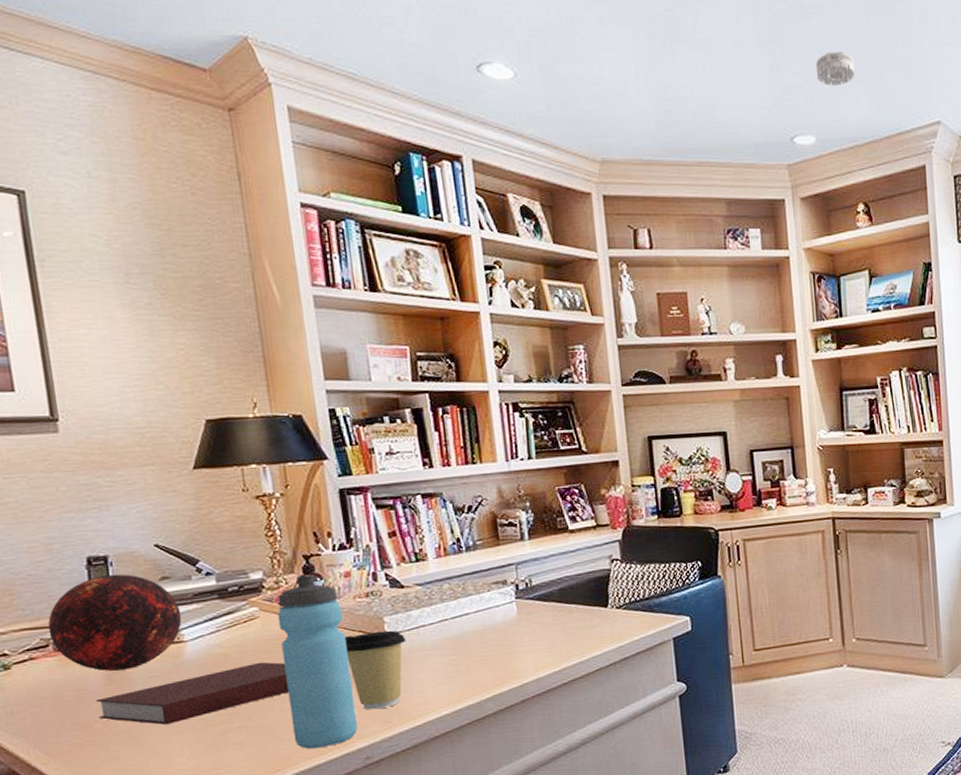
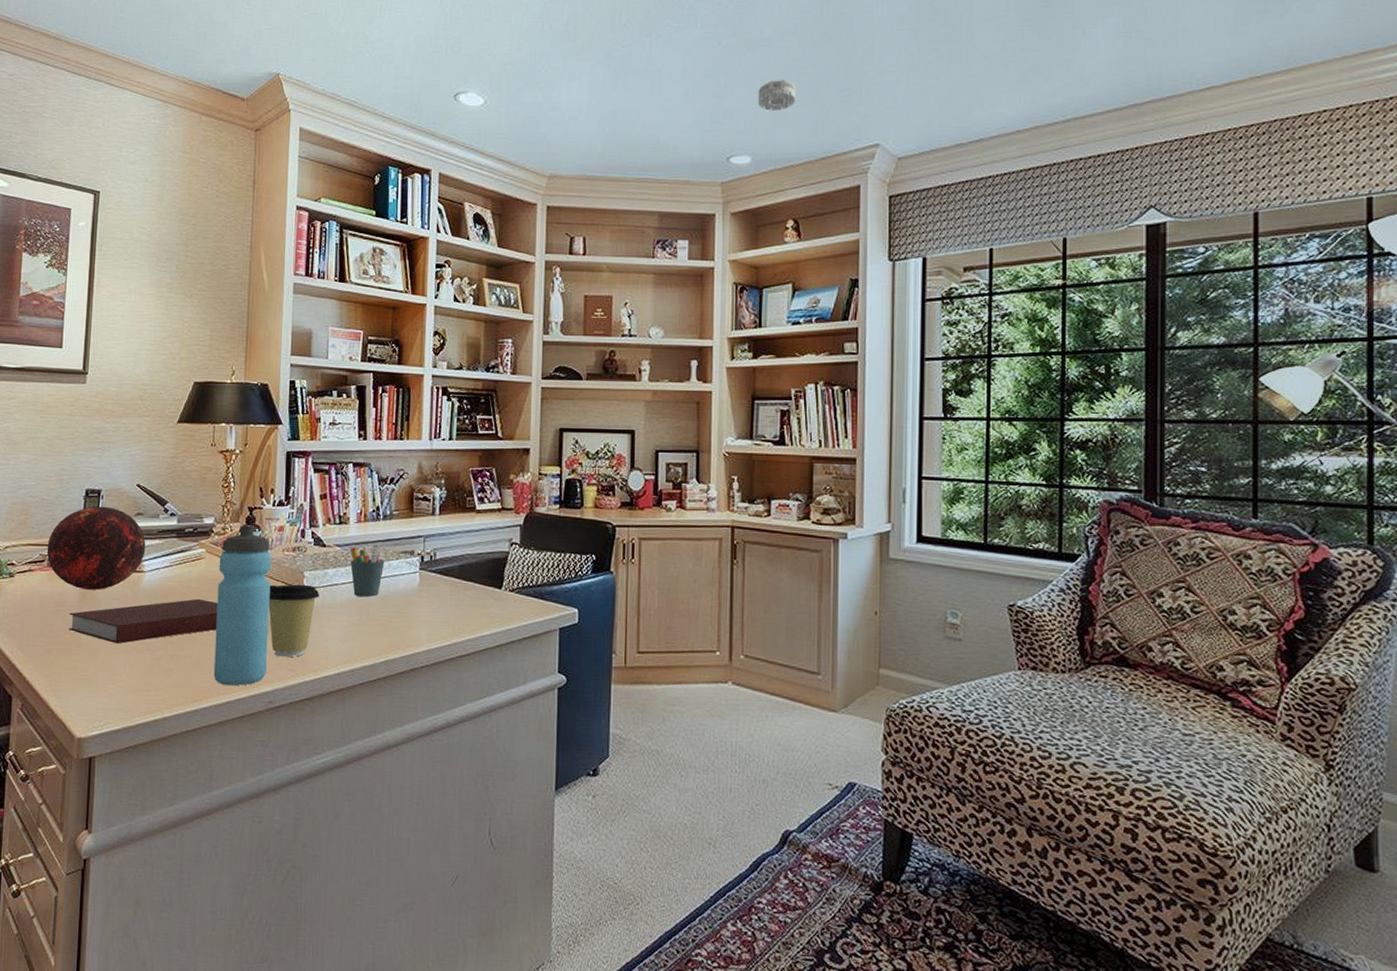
pen holder: none [433,576,476,635] -> present [350,543,385,597]

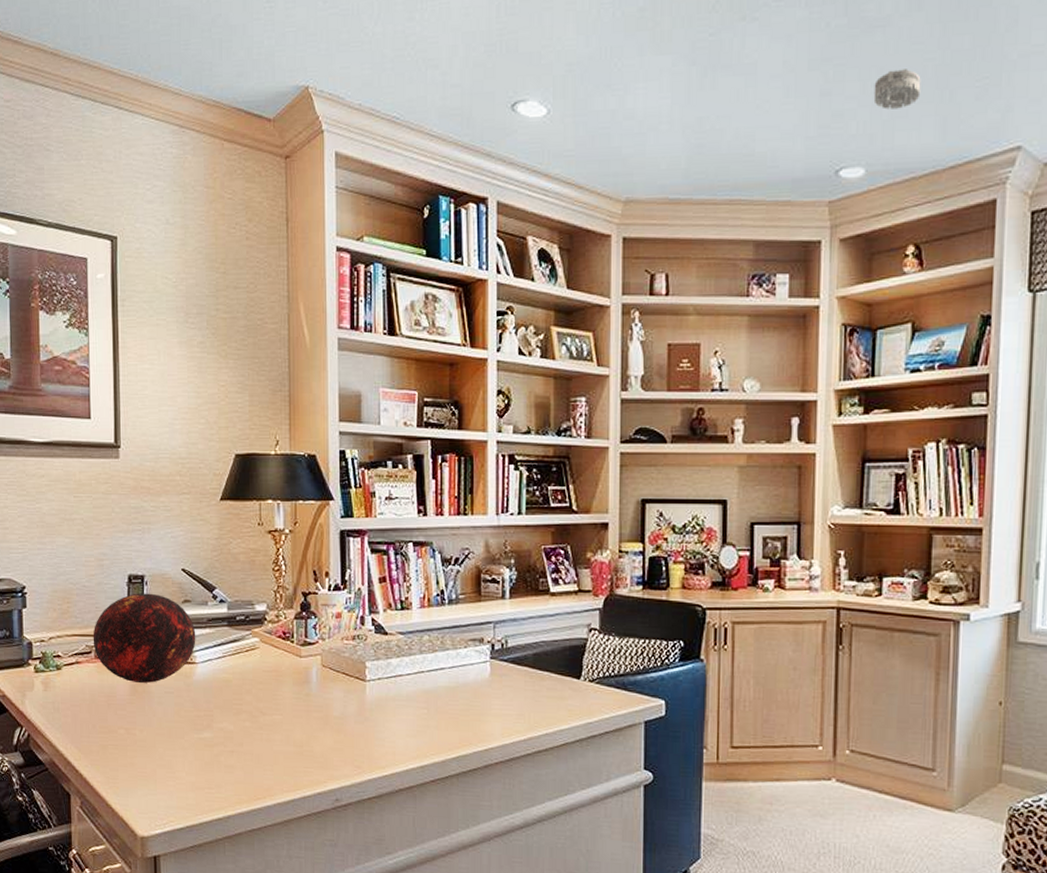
notebook: present [68,598,218,645] -> none [122,691,277,740]
water bottle: present [213,525,272,686] -> none [274,612,331,783]
coffee cup: present [268,584,320,658] -> none [329,675,384,754]
pen holder: present [350,543,385,597] -> none [414,630,452,688]

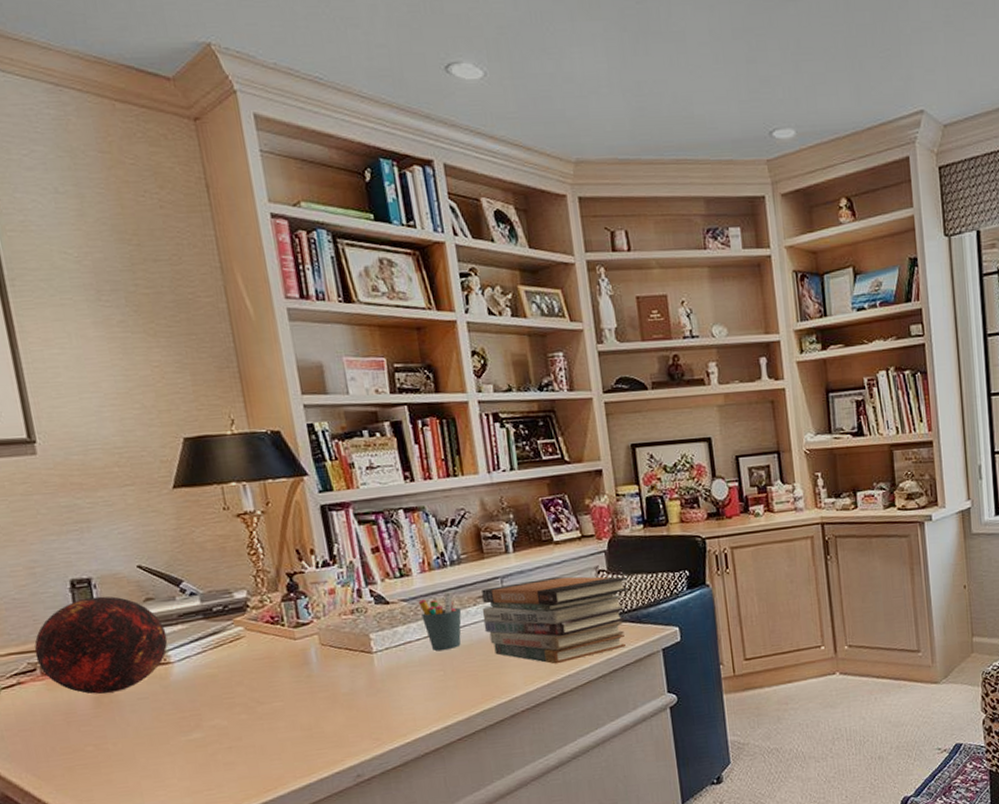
pen holder: none [414,630,452,688] -> present [418,591,462,651]
book stack: none [471,629,618,720] -> present [481,576,629,665]
smoke detector: present [873,69,921,110] -> none [793,40,835,76]

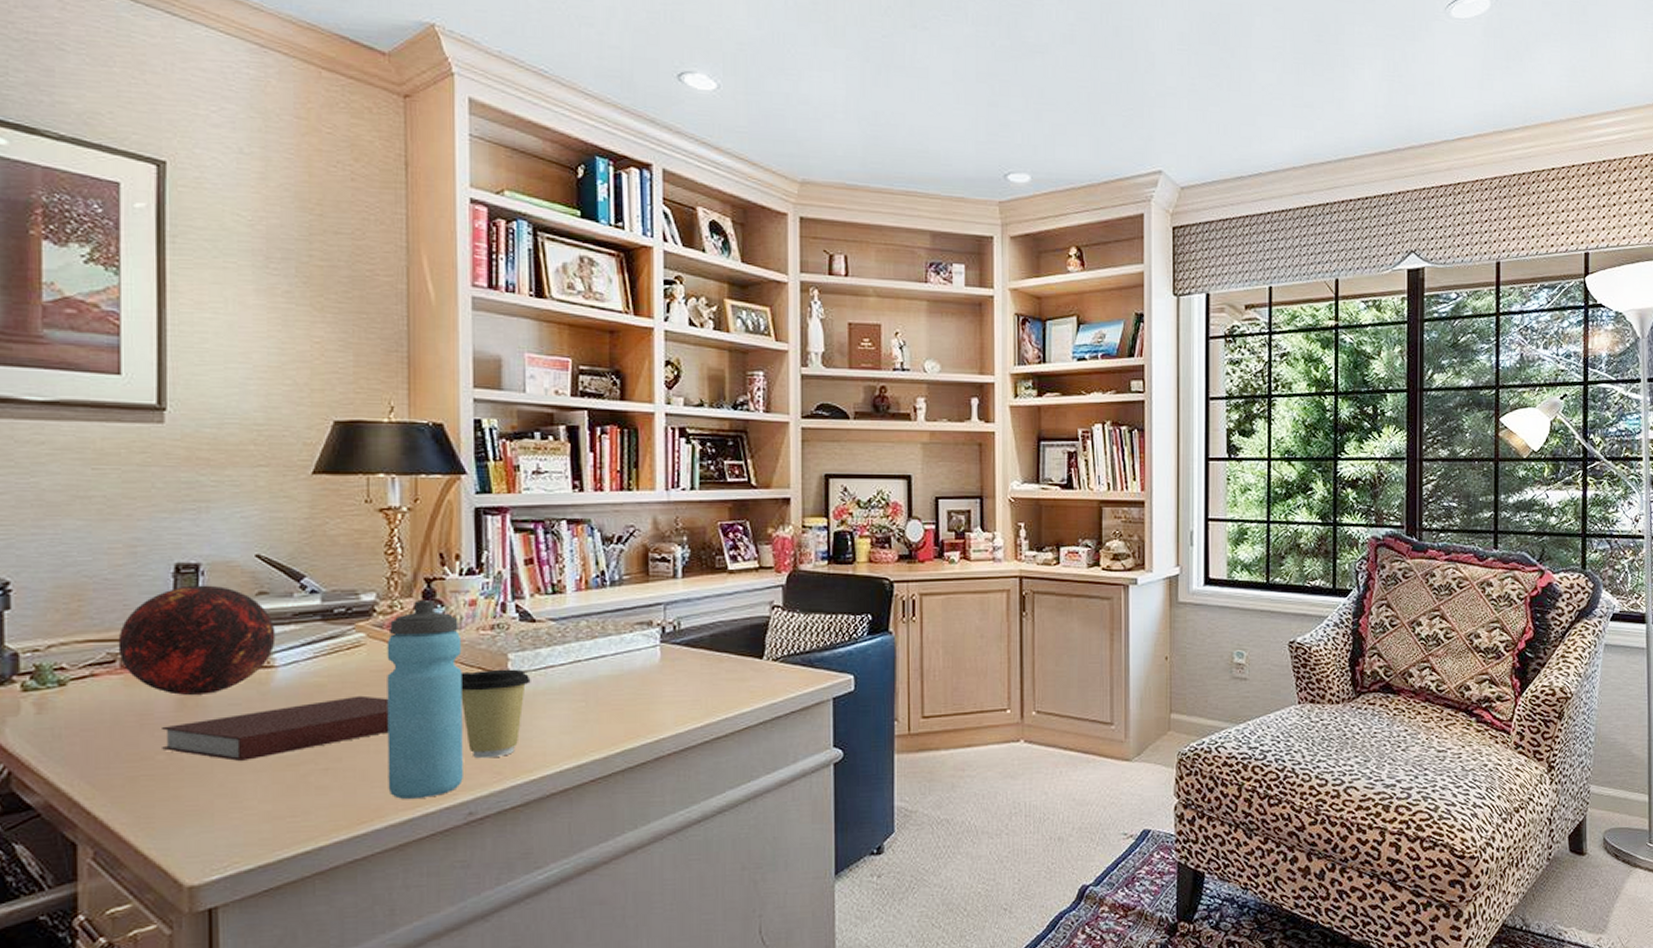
notebook: none [86,681,278,747] -> present [162,695,389,762]
water bottle: none [263,592,348,768] -> present [387,600,463,799]
coffee cup: none [331,647,393,728] -> present [460,669,531,759]
pen holder: present [418,591,462,651] -> none [568,614,616,678]
book stack: present [481,576,629,665] -> none [638,608,803,705]

